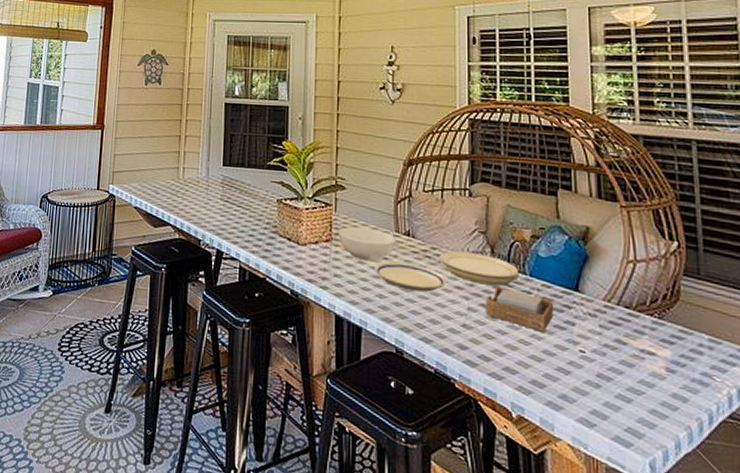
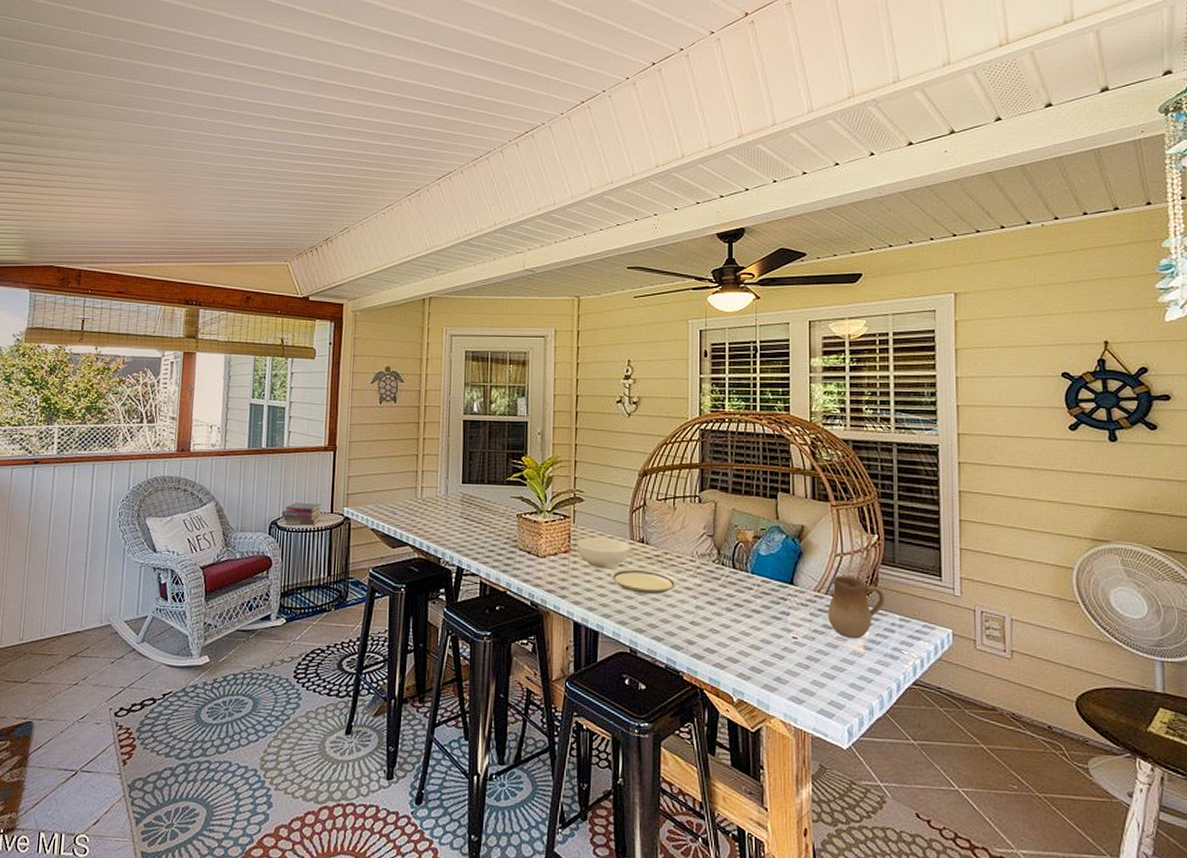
books: none [52,178,90,202] -> present [281,503,323,526]
plate: present [440,251,520,287] -> none [671,554,742,585]
napkin holder: present [485,286,554,332] -> none [711,584,772,623]
ceramic jug: none [620,285,691,359] -> present [828,575,886,640]

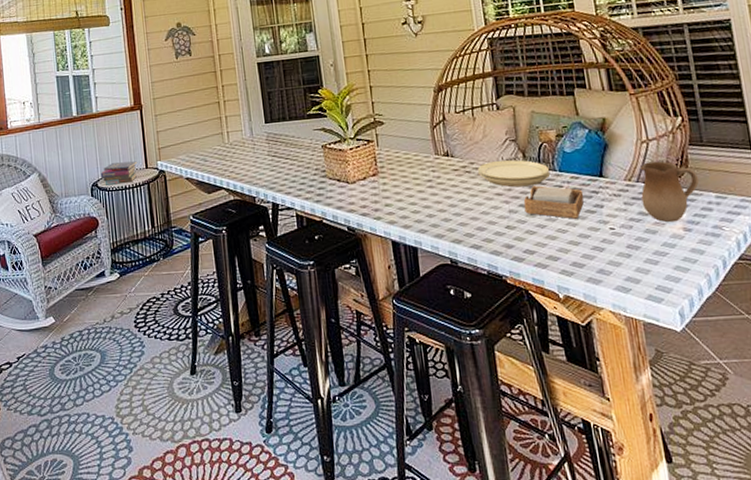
bowl: present [577,537,631,569] -> none [383,156,437,187]
plate: present [610,567,678,594] -> none [420,180,488,206]
plate: none [671,554,742,585] -> present [478,160,551,188]
napkin holder: none [711,584,772,623] -> present [523,185,585,219]

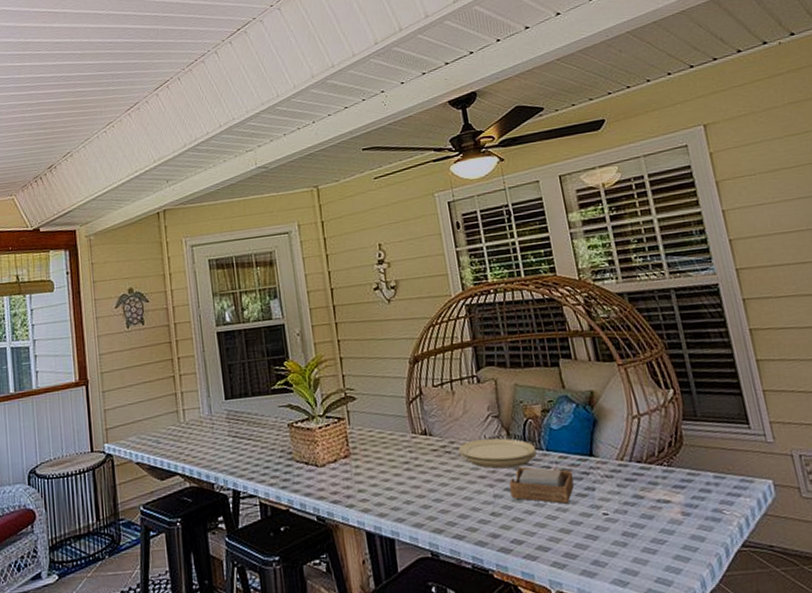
books: present [100,161,138,185] -> none [39,444,82,472]
ceramic jug: present [640,161,700,223] -> none [632,438,696,507]

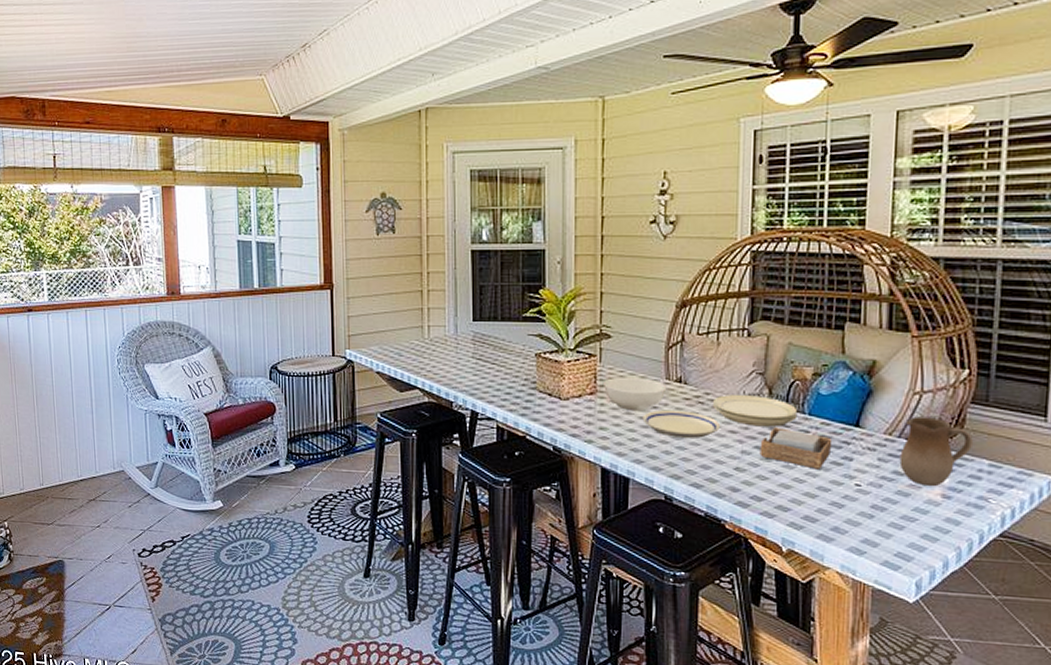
bowl: none [355,434,415,470] -> present [604,377,667,412]
plate: none [397,462,470,490] -> present [642,410,721,438]
ceramic jug: none [632,438,696,507] -> present [899,416,974,487]

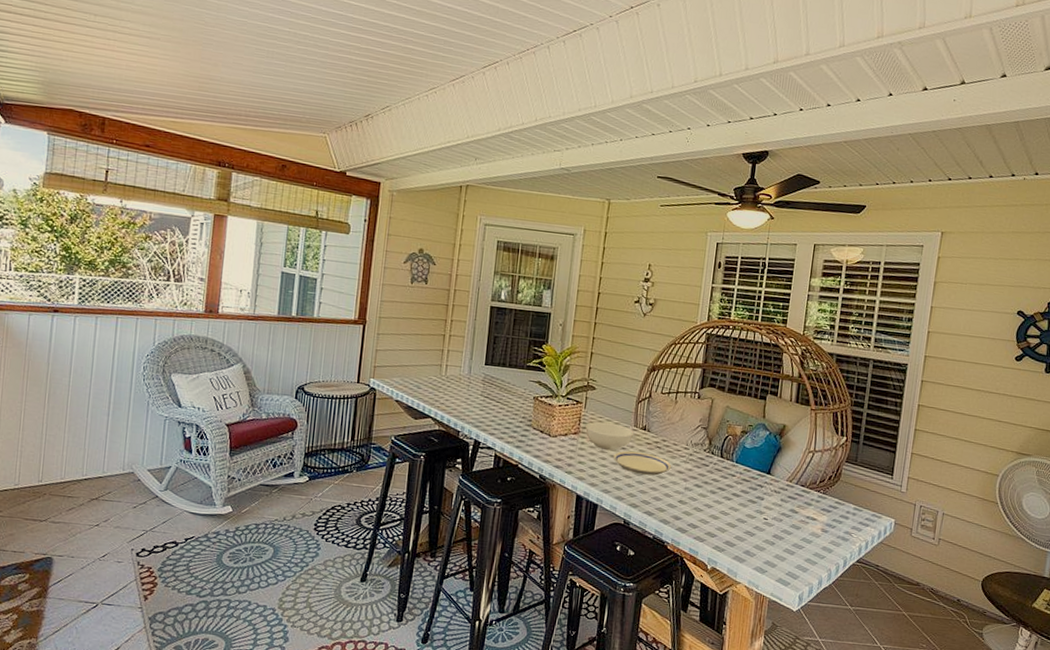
plate: present [713,395,798,427] -> none [667,442,728,471]
napkin holder: present [759,427,833,469] -> none [698,471,751,505]
ceramic jug: present [899,416,974,487] -> none [795,469,846,523]

